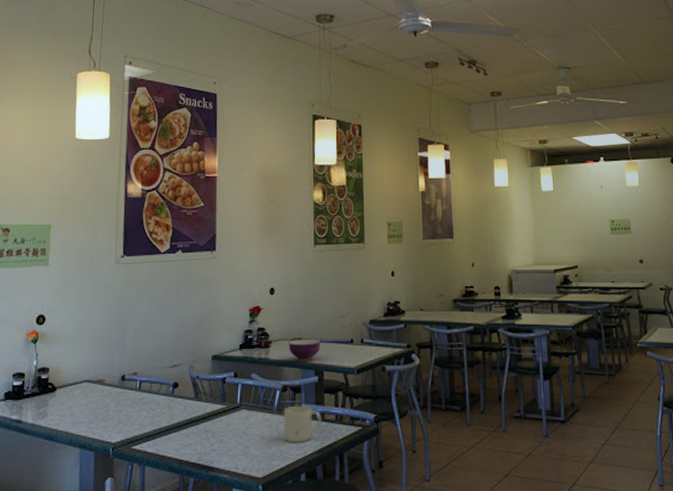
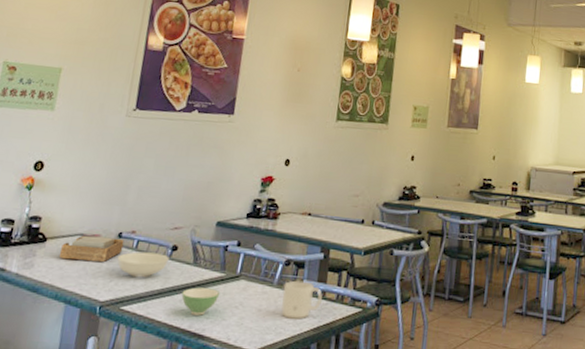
napkin holder: none [69,381,128,406] -> present [58,236,125,263]
bowl: none [123,392,171,417] -> present [117,252,169,278]
bowl: none [187,421,224,448] -> present [181,287,221,316]
bowl: present [288,339,321,362] -> none [297,213,332,238]

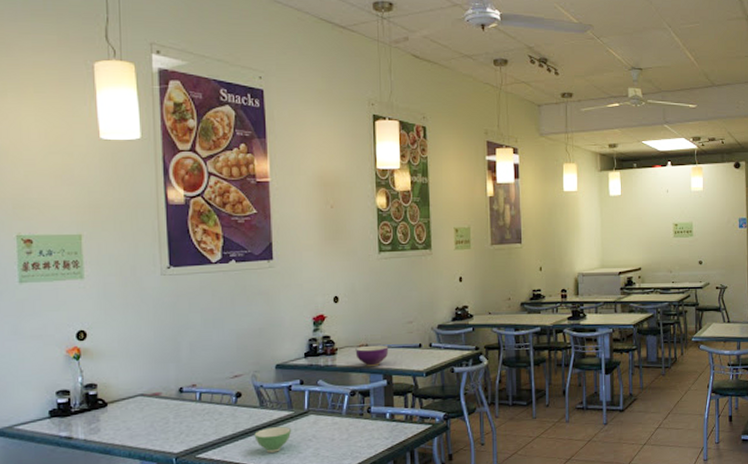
napkin holder: present [58,236,125,263] -> none [123,393,187,420]
bowl: present [117,252,169,278] -> none [183,402,235,427]
mug: present [280,280,323,319] -> none [352,407,392,443]
bowl: none [297,213,332,238] -> present [355,345,389,367]

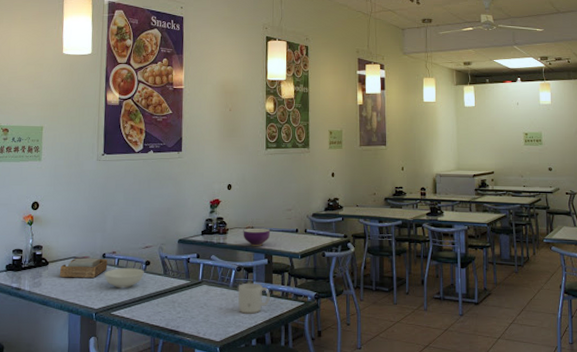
napkin holder: none [123,393,187,420] -> present [59,258,108,279]
bowl: none [183,402,235,427] -> present [104,268,144,289]
bowl: present [254,426,292,453] -> none [157,293,188,316]
mug: none [352,407,392,443] -> present [237,282,270,314]

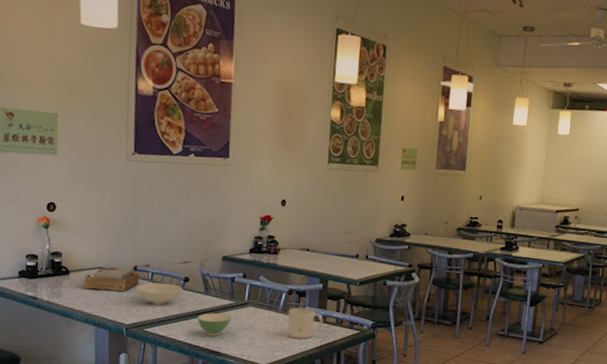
bowl: none [157,293,188,316] -> present [197,313,232,336]
bowl: present [243,228,271,247] -> none [296,249,328,271]

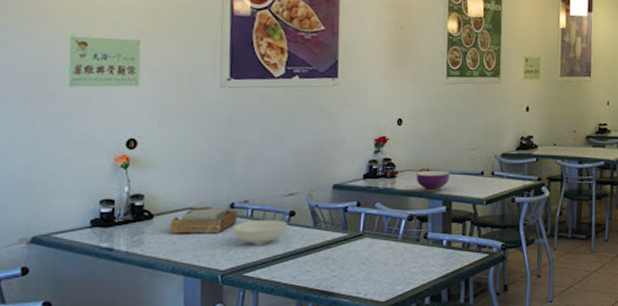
bowl: present [197,313,232,336] -> none [305,248,345,274]
mug: present [286,307,323,340] -> none [407,233,448,269]
bowl: none [296,249,328,271] -> present [416,170,451,193]

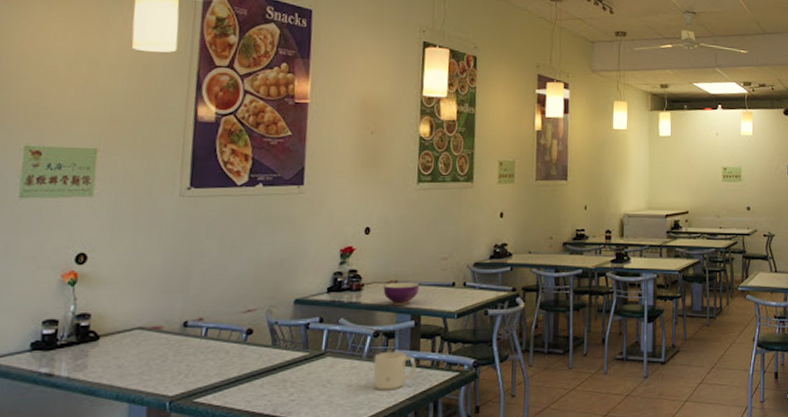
napkin holder: present [169,209,238,234] -> none [115,328,191,357]
bowl: present [232,220,288,245] -> none [184,339,244,367]
mug: none [407,233,448,269] -> present [372,351,416,391]

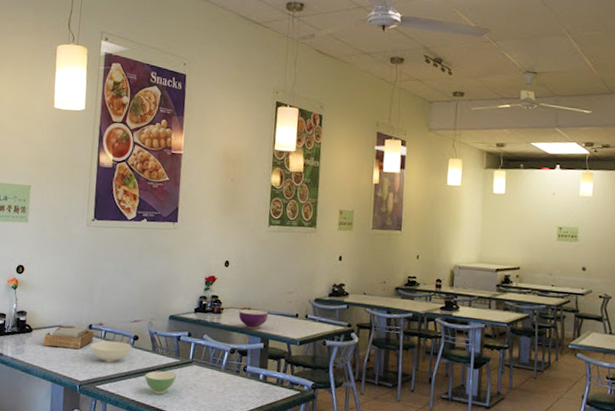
napkin holder: none [115,328,191,357] -> present [43,327,94,350]
bowl: none [184,339,244,367] -> present [89,340,132,363]
bowl: none [262,369,305,399] -> present [144,371,177,394]
mug: present [372,351,416,391] -> none [228,366,264,399]

